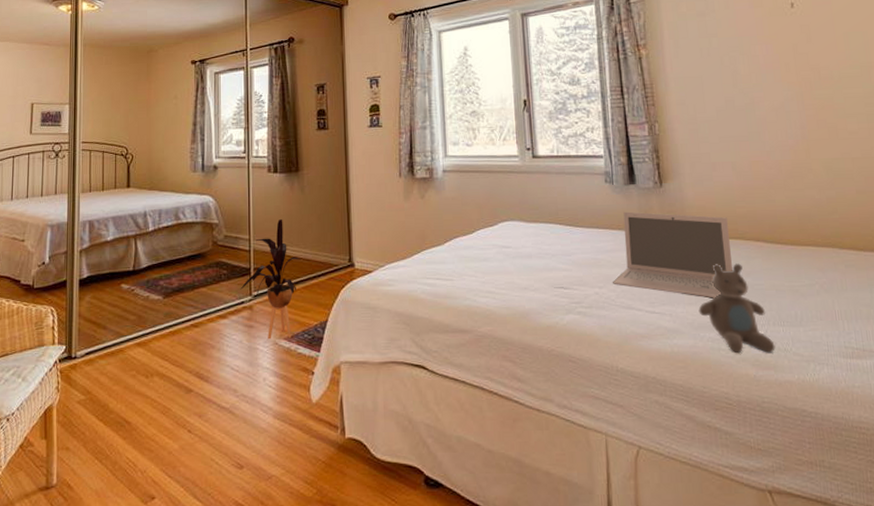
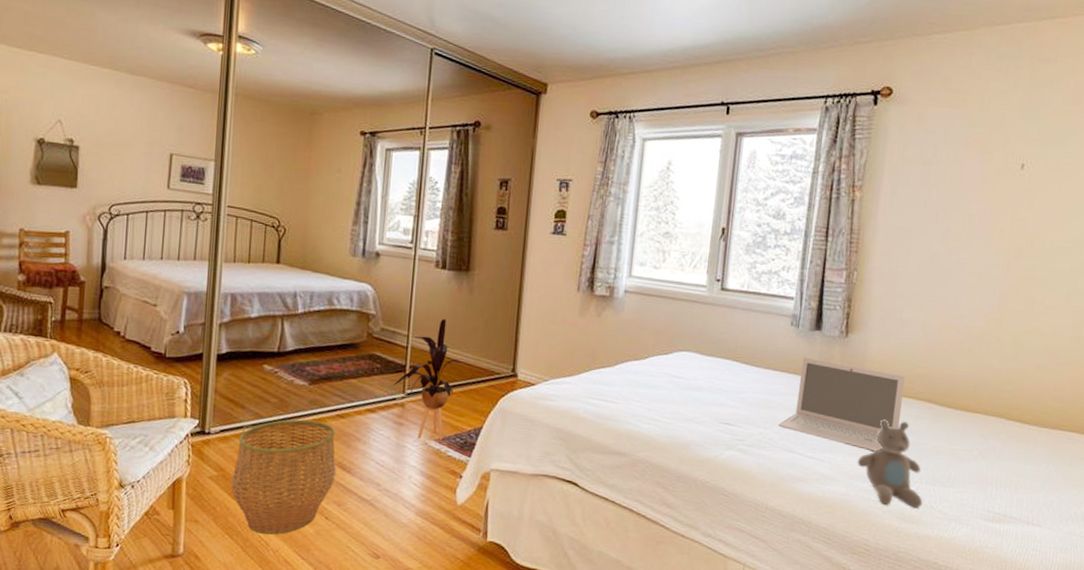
basket: none [98,333,195,455] -> present [231,419,337,535]

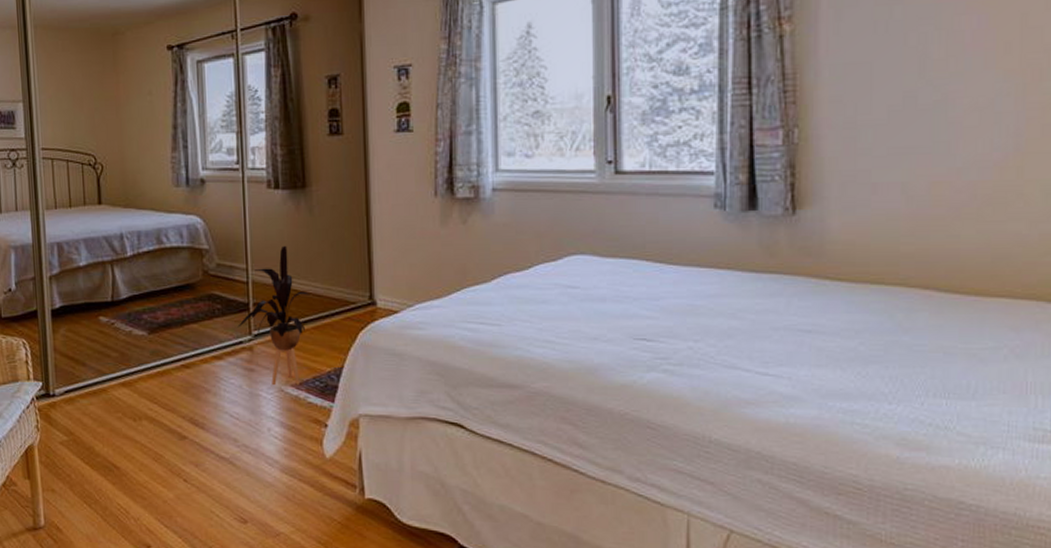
basket: present [231,419,337,535] -> none [82,373,189,502]
laptop: present [779,357,905,452] -> none [714,246,885,360]
stuffed animal: present [857,419,923,509] -> none [829,317,932,431]

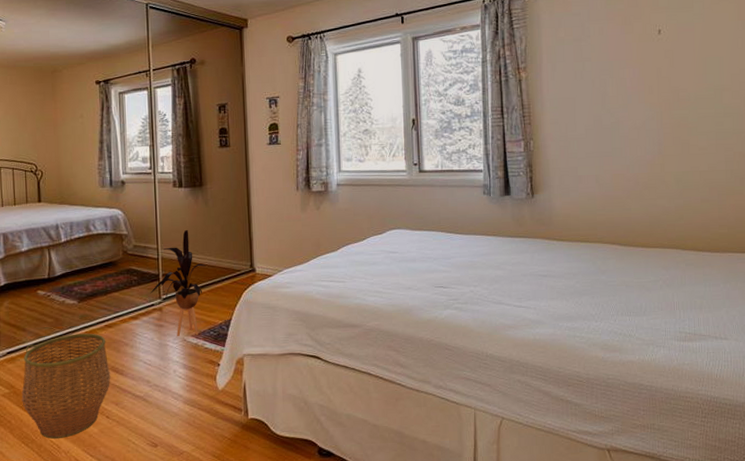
basket: none [82,373,189,502] -> present [21,333,111,439]

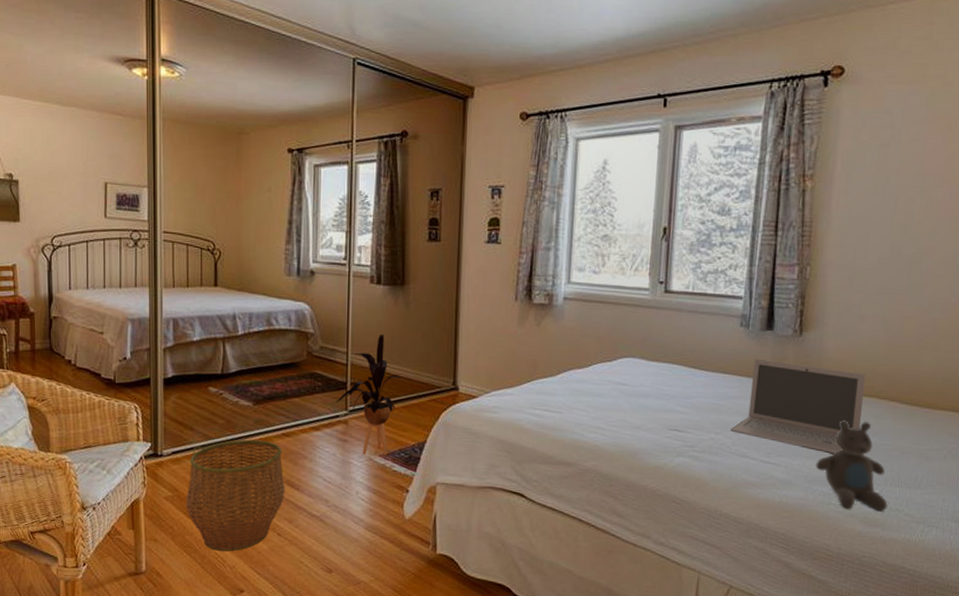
laptop: none [486,220,590,294] -> present [731,358,865,454]
stuffed animal: none [559,264,622,339] -> present [815,420,888,512]

